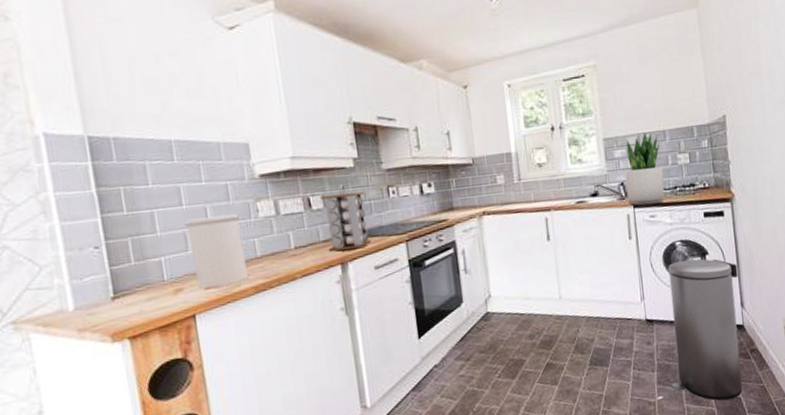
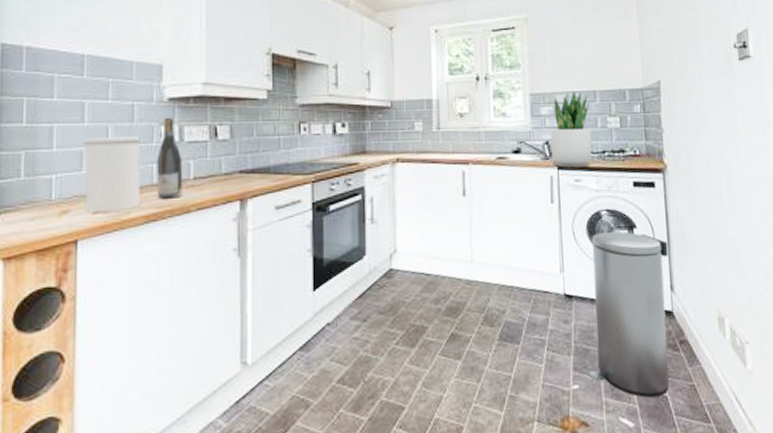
wine bottle: none [257,192,287,270] -> present [156,117,183,199]
spice rack: present [321,184,372,253] -> none [228,115,276,187]

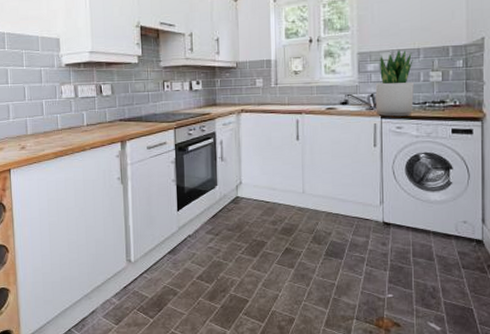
canister: present [83,136,141,213] -> none [9,94,51,150]
wine bottle: present [156,117,183,199] -> none [60,79,80,140]
pedal bin: present [589,231,669,398] -> none [402,171,482,308]

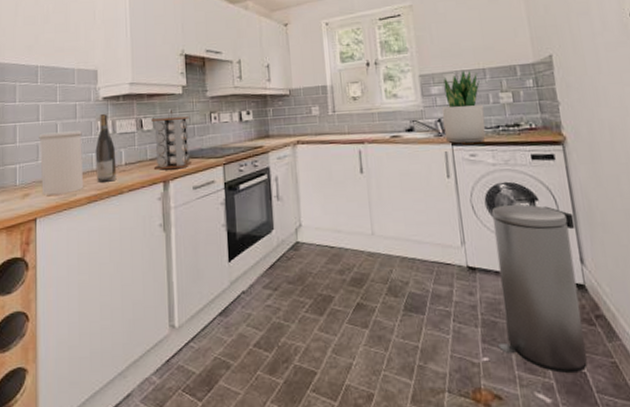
canister: none [9,94,51,150] -> present [39,130,84,195]
wine bottle: none [60,79,80,140] -> present [95,113,117,183]
spice rack: none [110,76,147,132] -> present [151,108,193,171]
pedal bin: none [402,171,482,308] -> present [491,204,587,373]

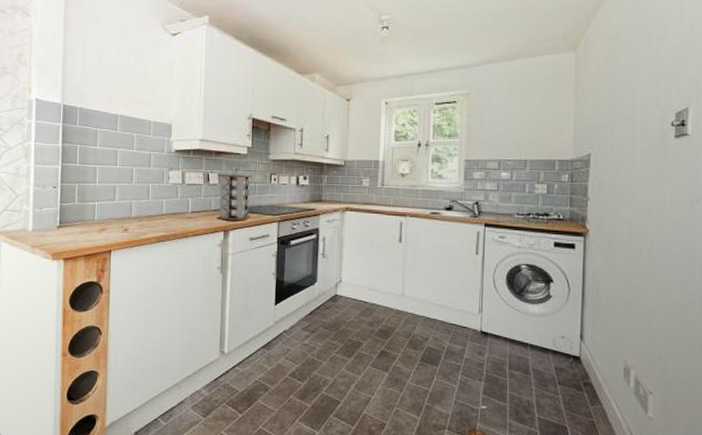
canister: present [39,130,84,195] -> none [116,177,155,232]
wine bottle: present [95,113,117,183] -> none [165,164,184,226]
planter: present [441,70,486,144] -> none [479,159,519,226]
pedal bin: present [491,204,587,373] -> none [497,283,582,426]

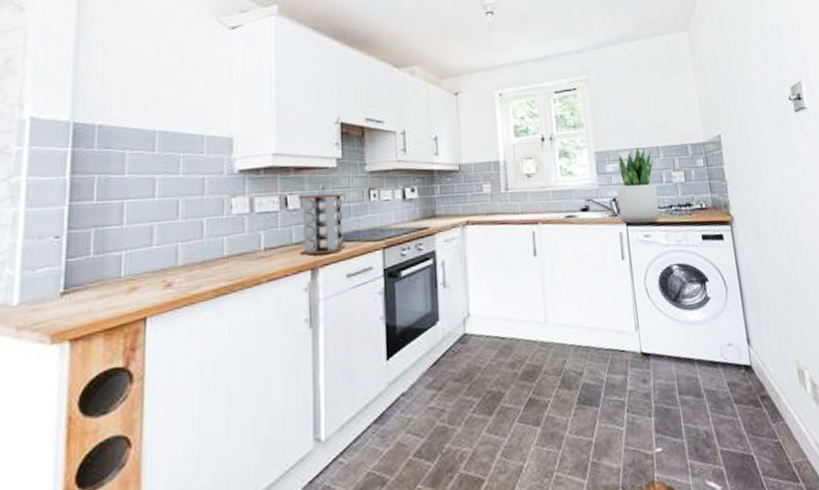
planter: none [479,159,519,226] -> present [616,148,659,224]

